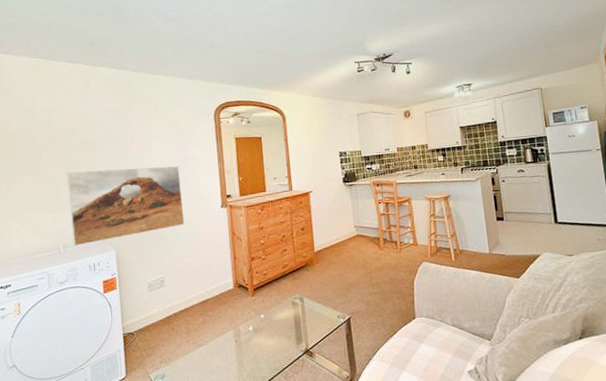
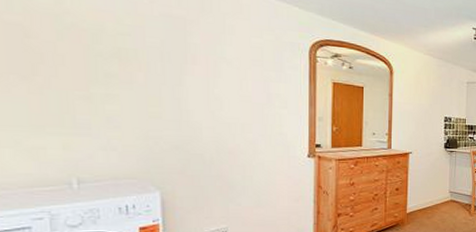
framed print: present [67,166,185,246] -> none [88,85,260,182]

